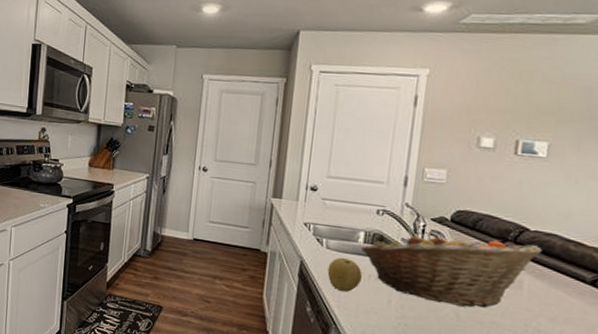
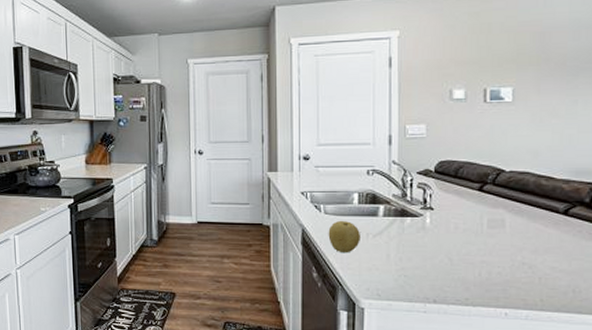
fruit basket: present [360,230,543,308] -> none [356,183,518,251]

